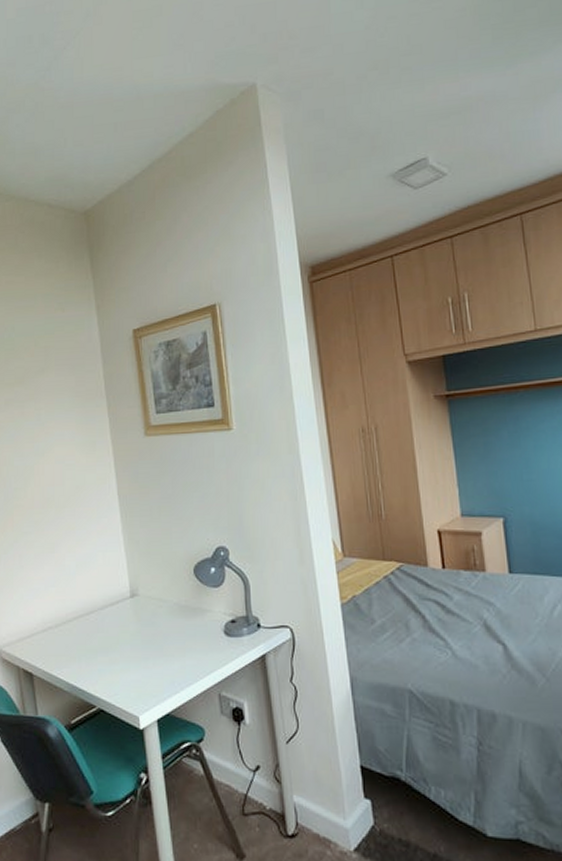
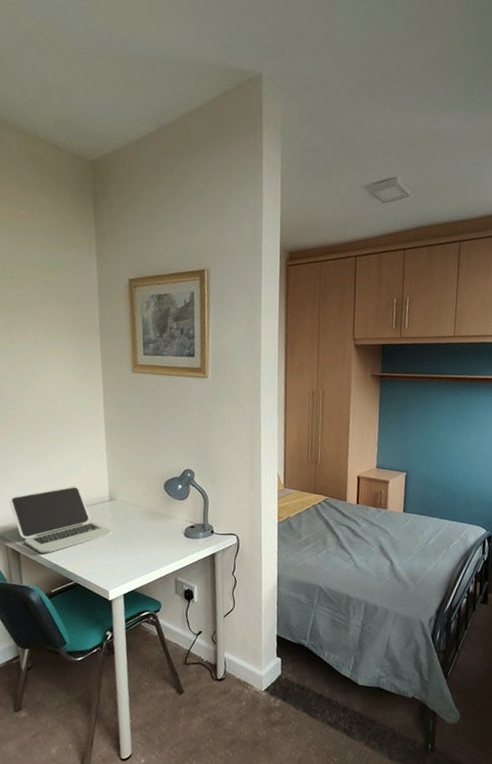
laptop: none [18,583,137,673] -> present [9,485,112,554]

